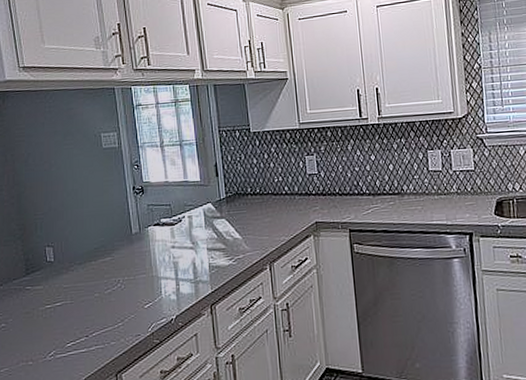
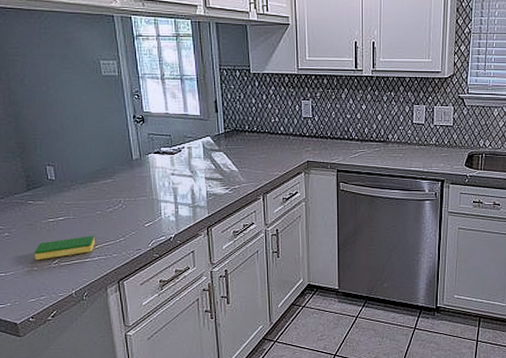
dish sponge: none [30,321,92,353] -> present [34,235,95,260]

